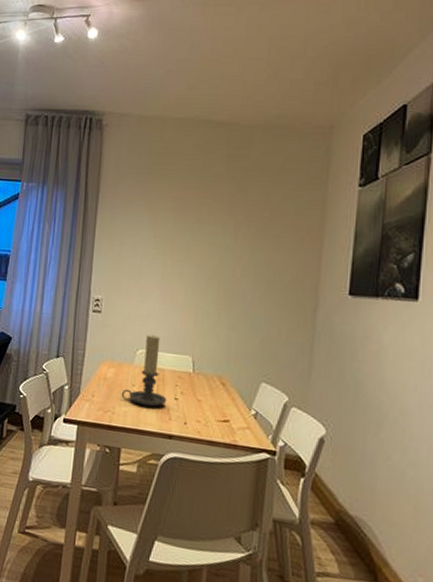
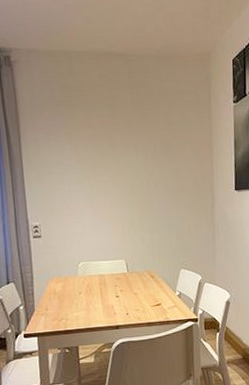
candle holder: present [121,335,167,407] -> none [71,248,110,309]

